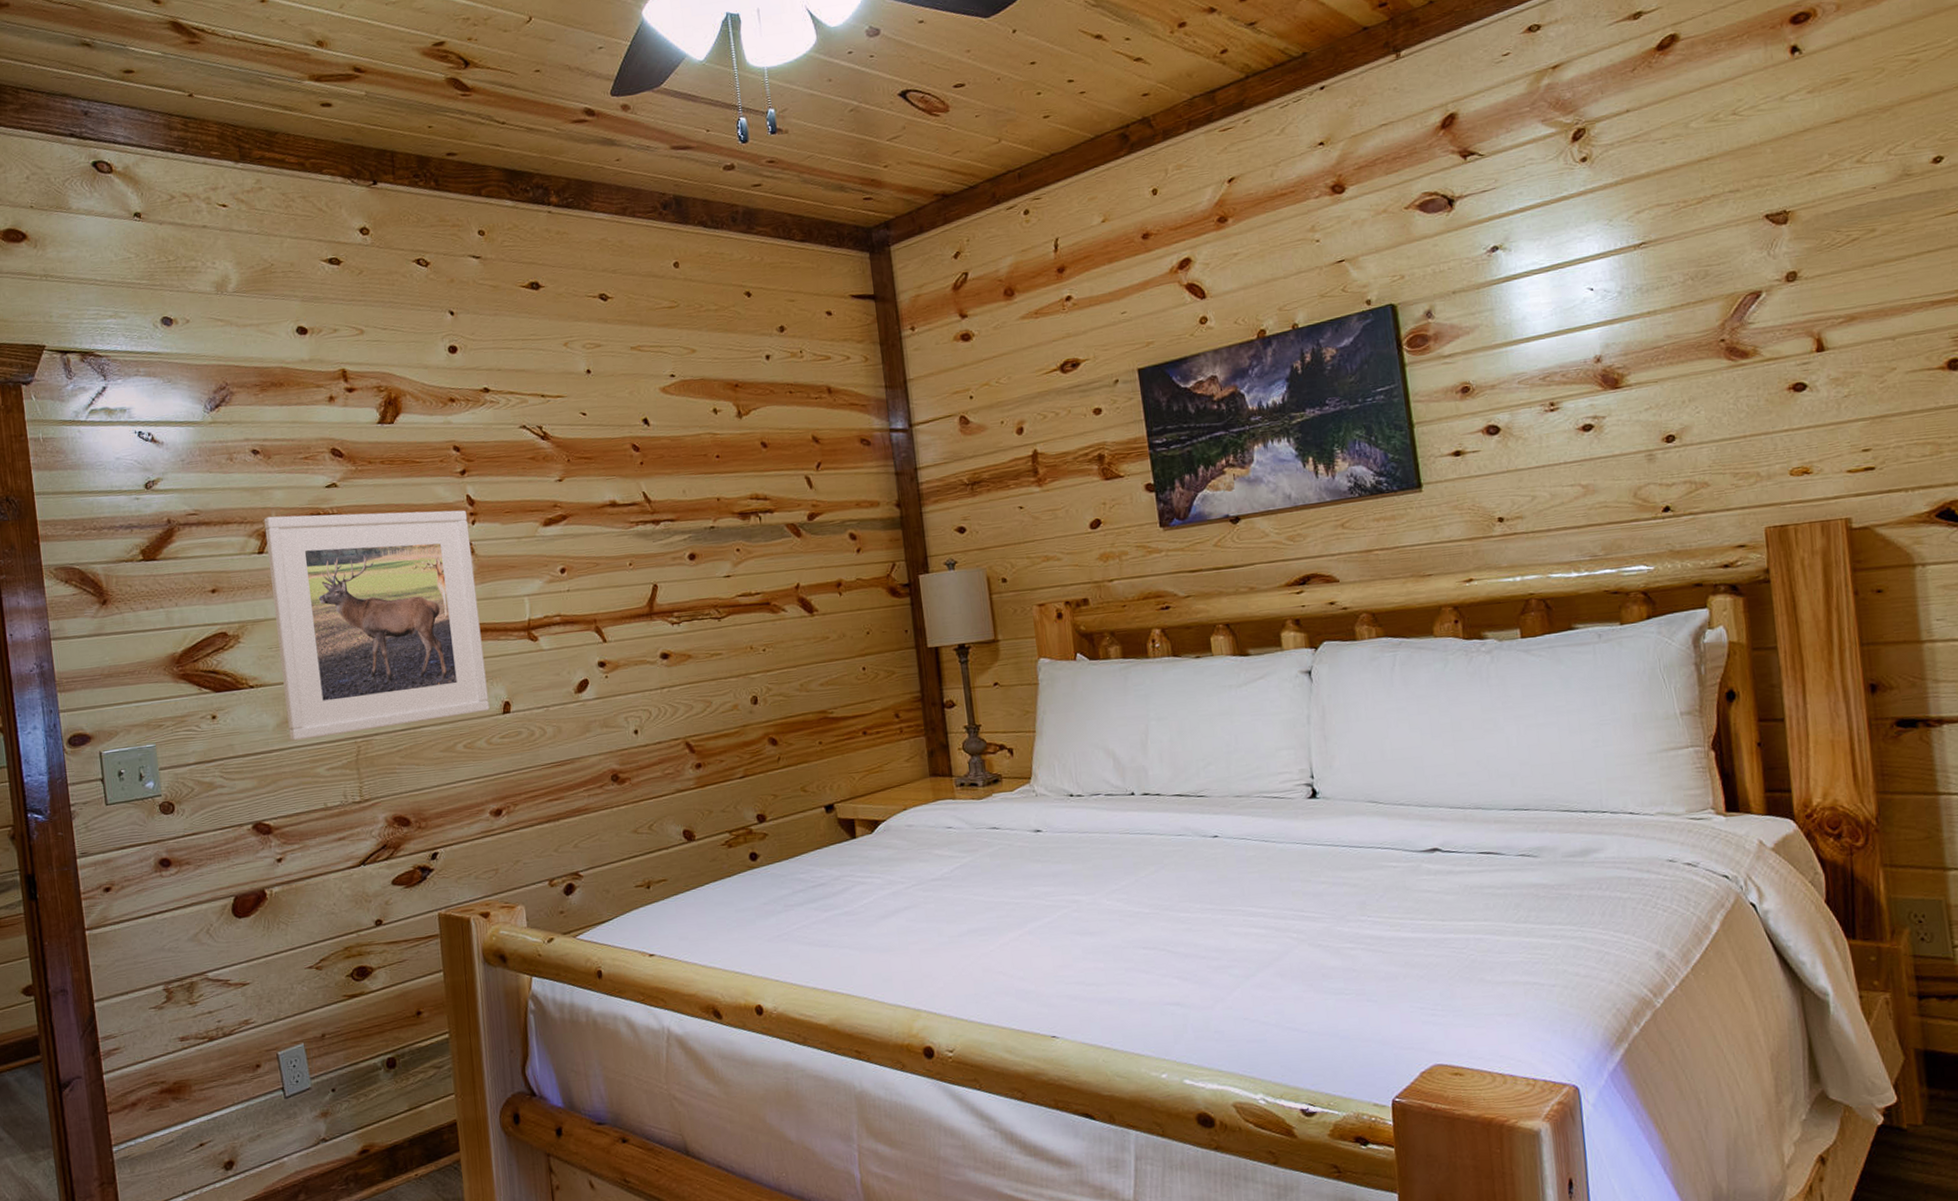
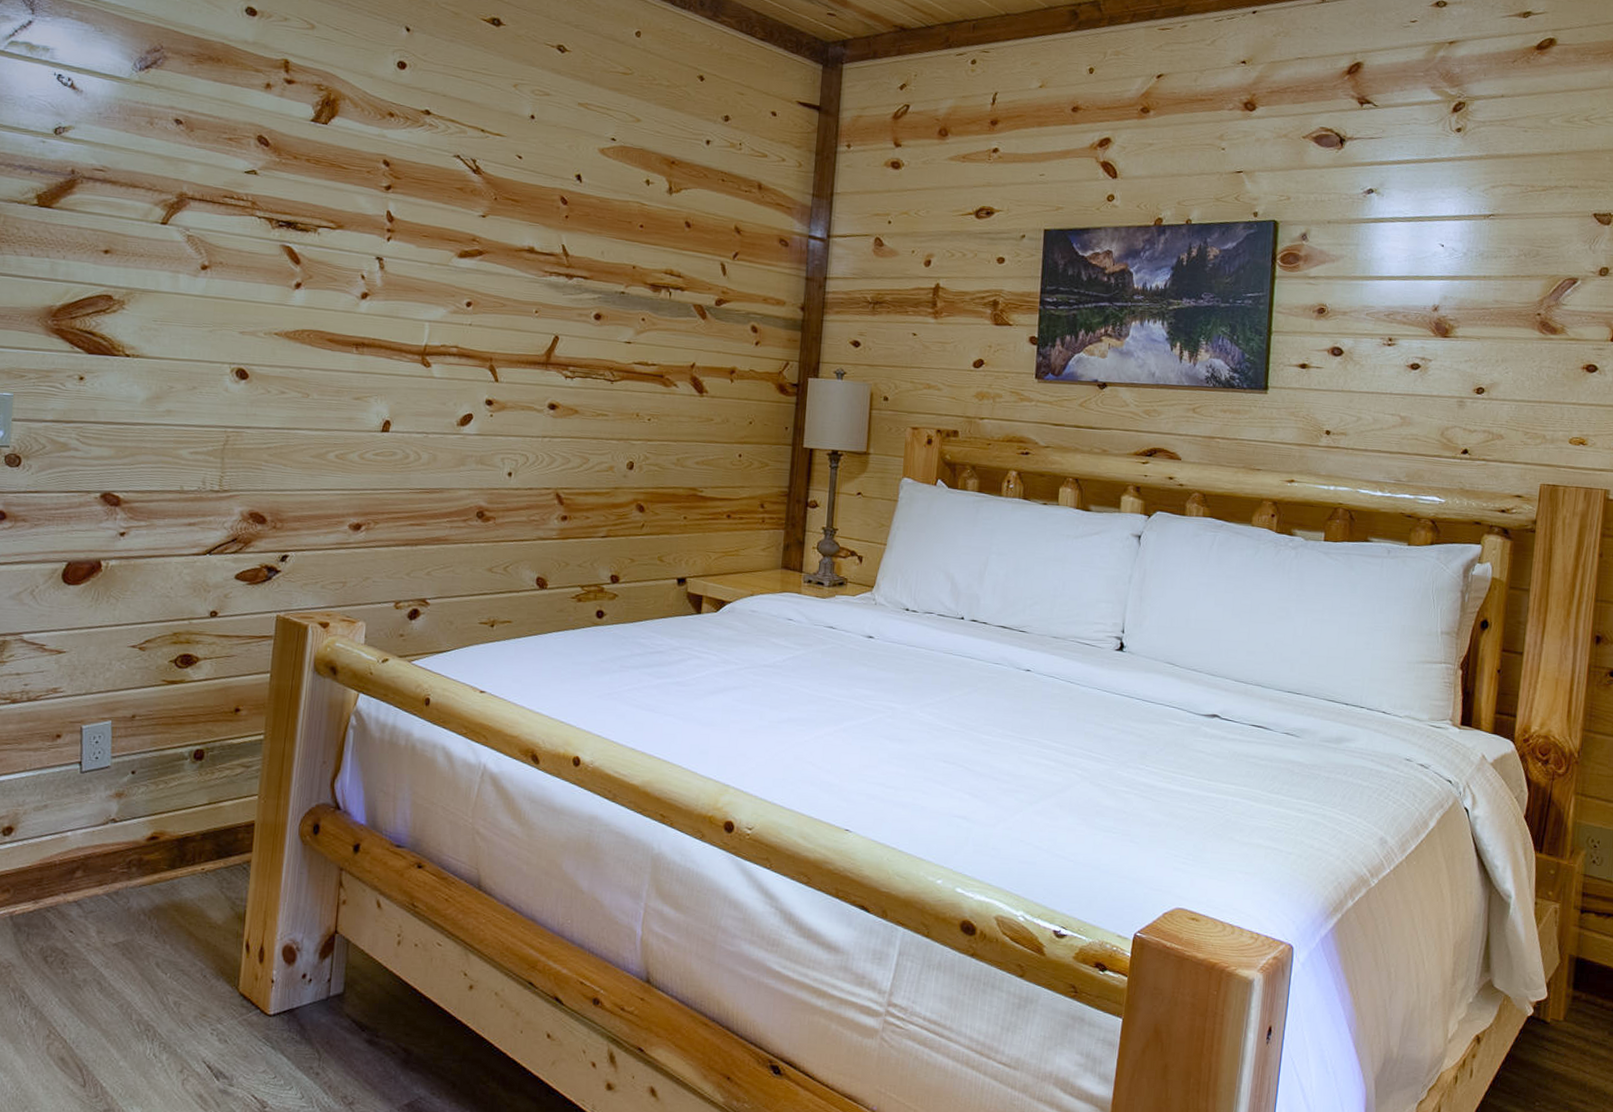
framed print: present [263,510,490,741] -> none [157,189,384,426]

